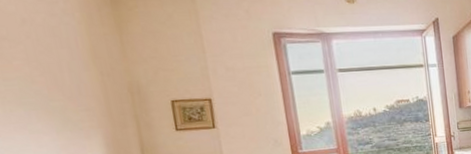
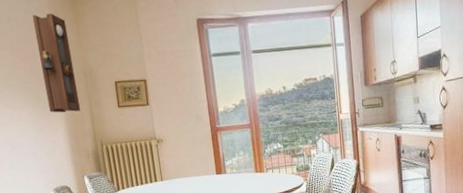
pendulum clock: none [56,17,125,138] -> present [32,13,80,113]

